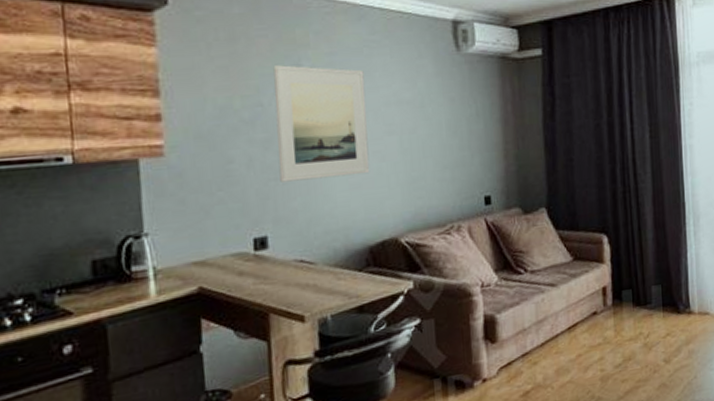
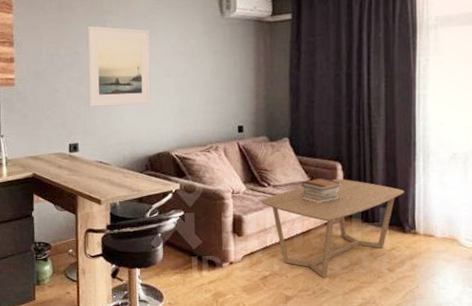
coffee table: none [517,254,677,382] -> present [261,179,405,278]
book stack: none [563,255,609,288] -> present [301,178,342,203]

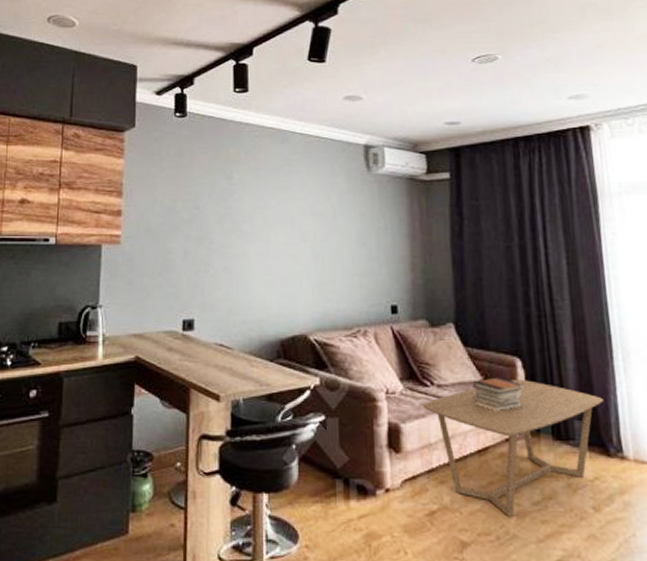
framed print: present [87,26,152,107] -> none [208,177,285,274]

